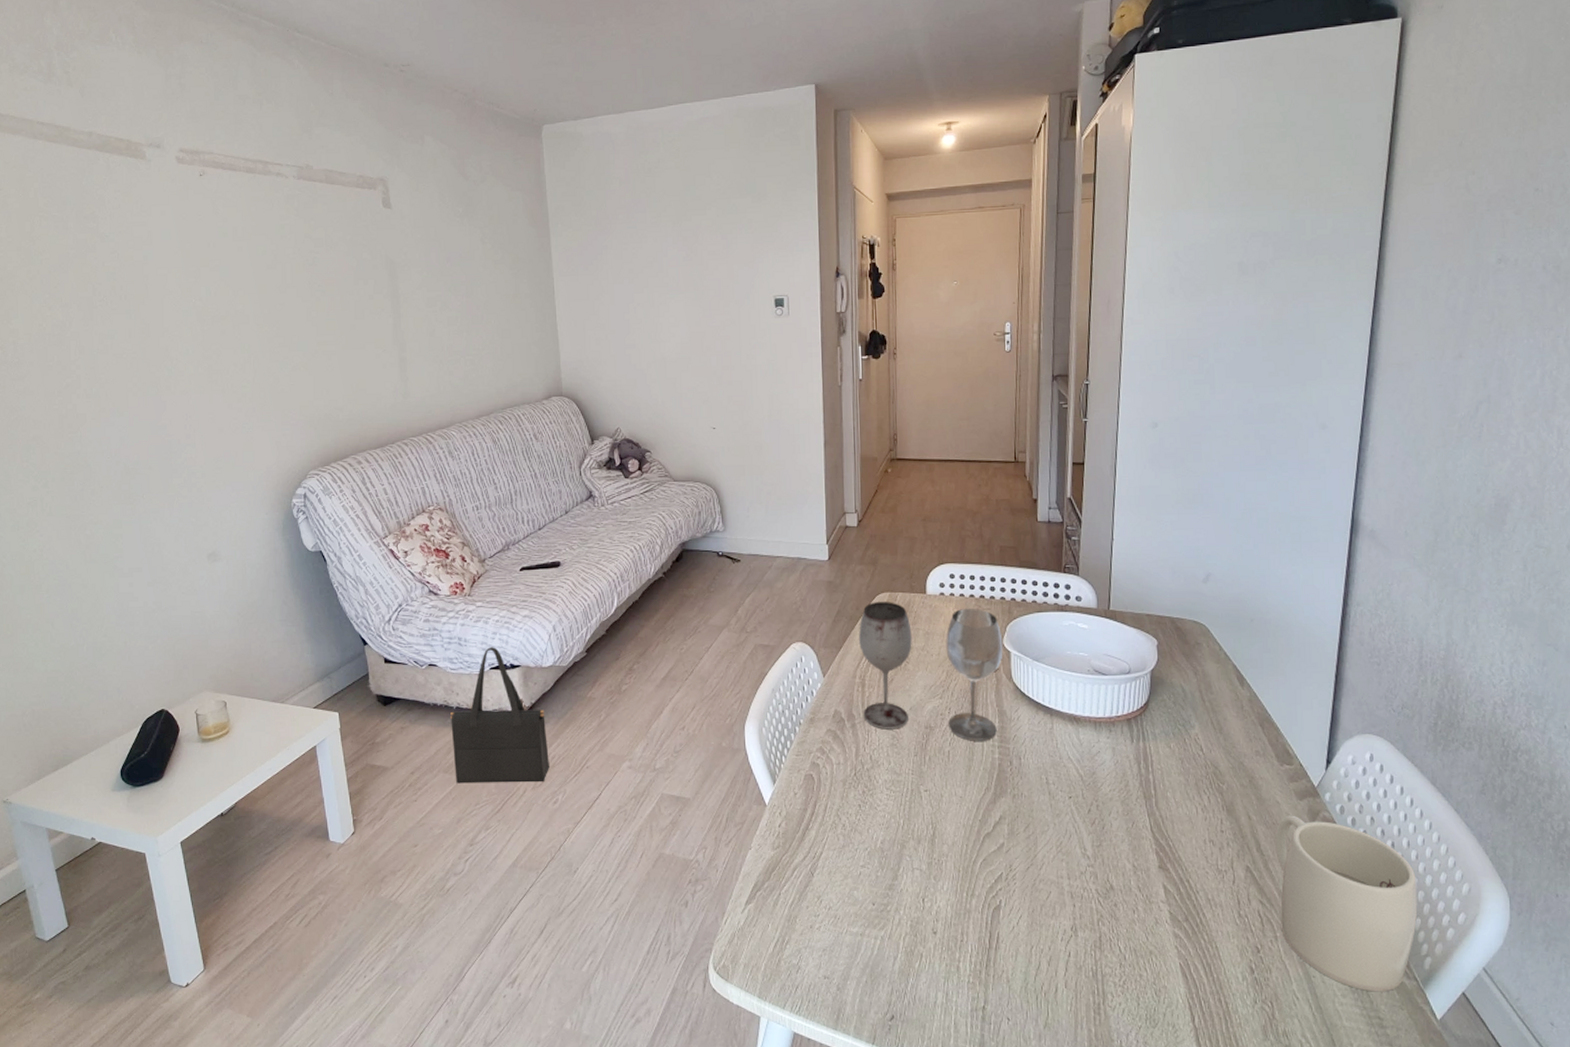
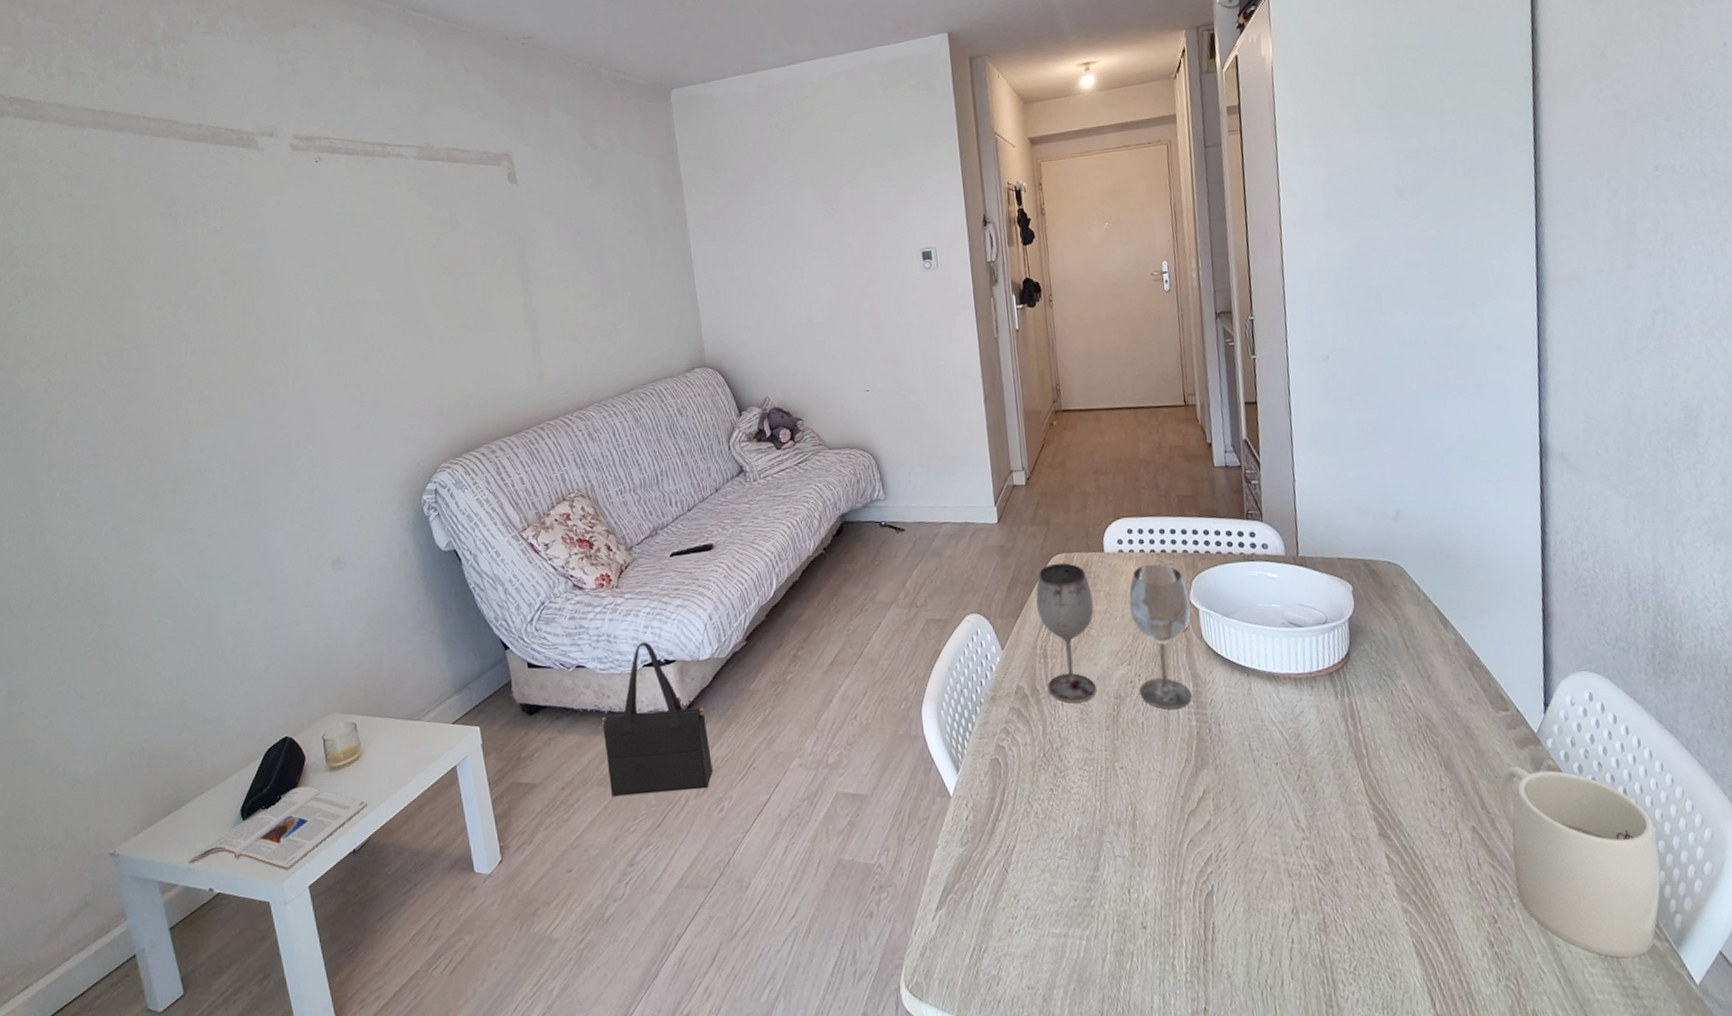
magazine: none [72,754,235,827] -> present [188,785,367,870]

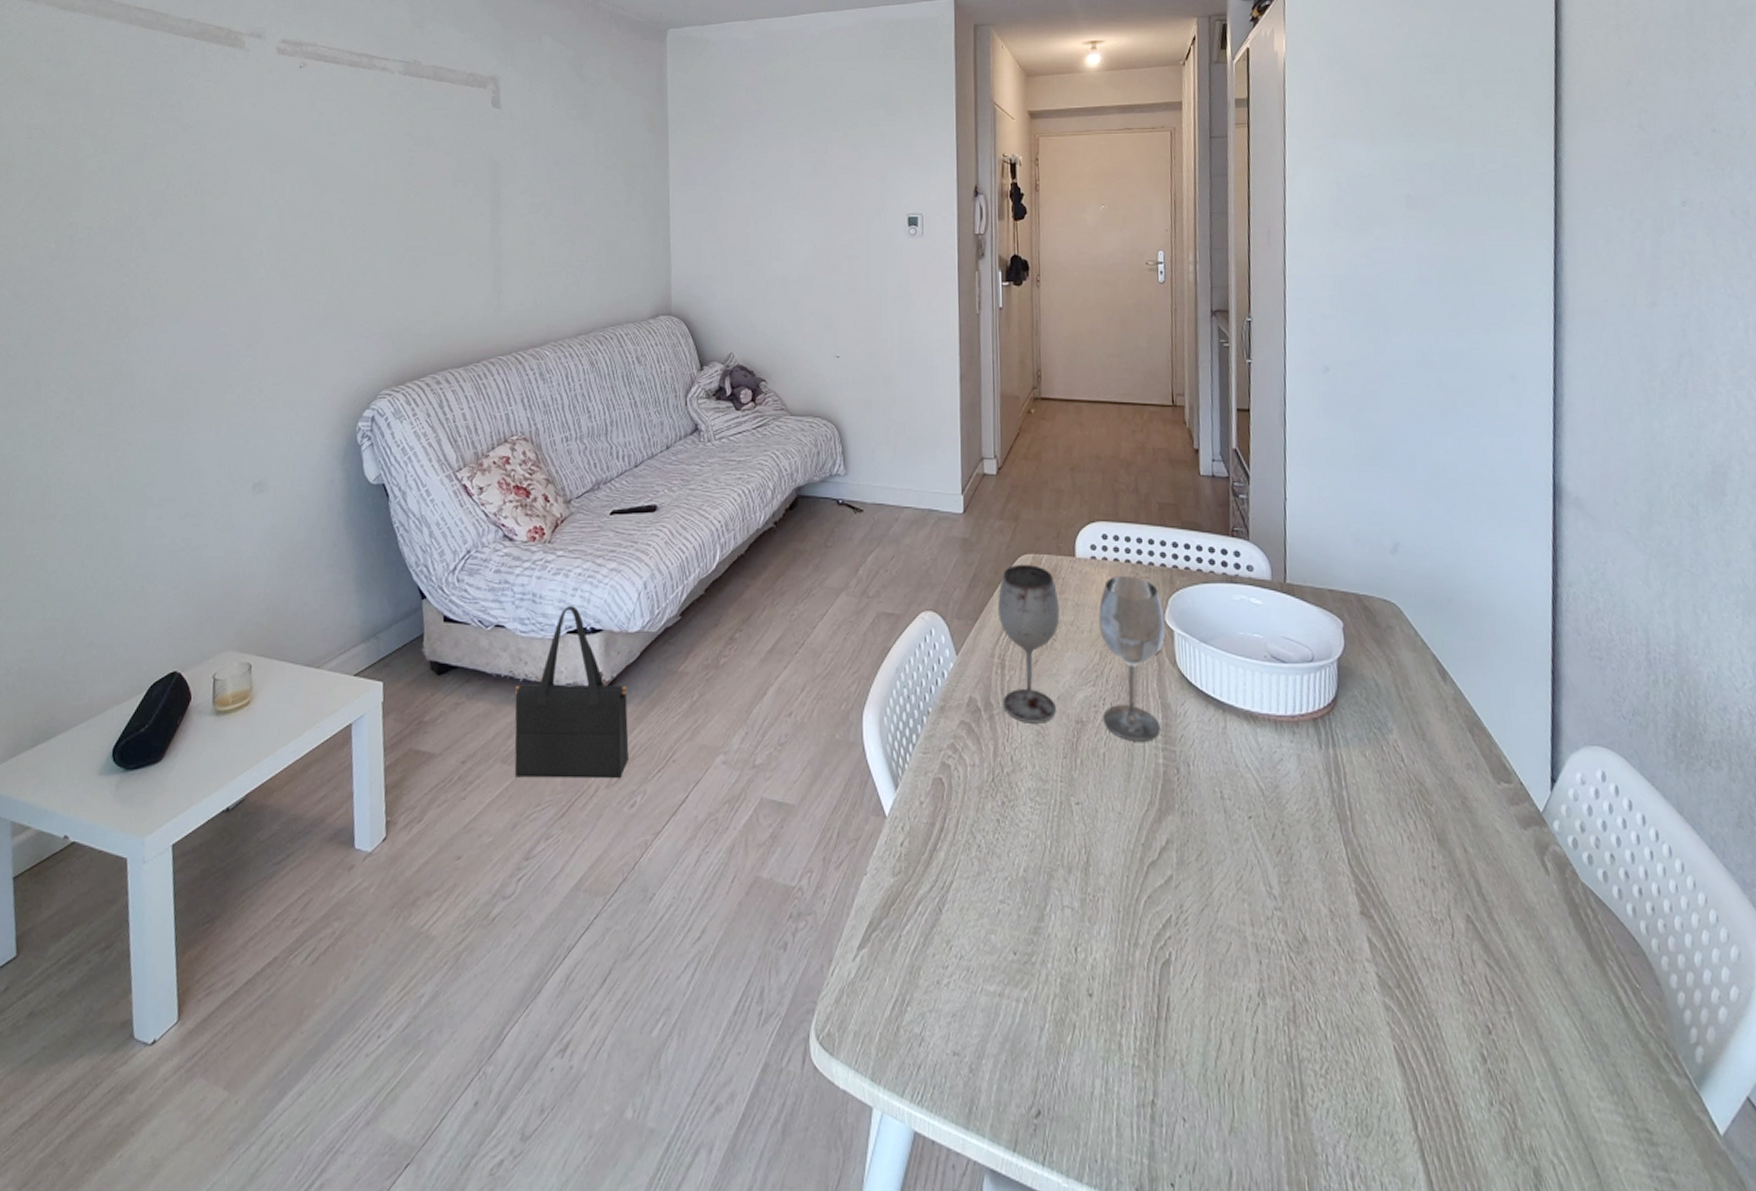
magazine: present [188,785,367,870] -> none [46,729,250,824]
mug: present [1498,766,1661,959] -> none [1497,848,1680,1094]

